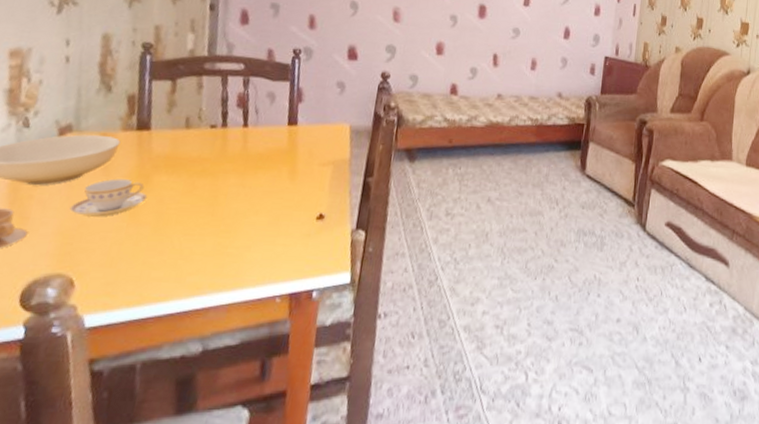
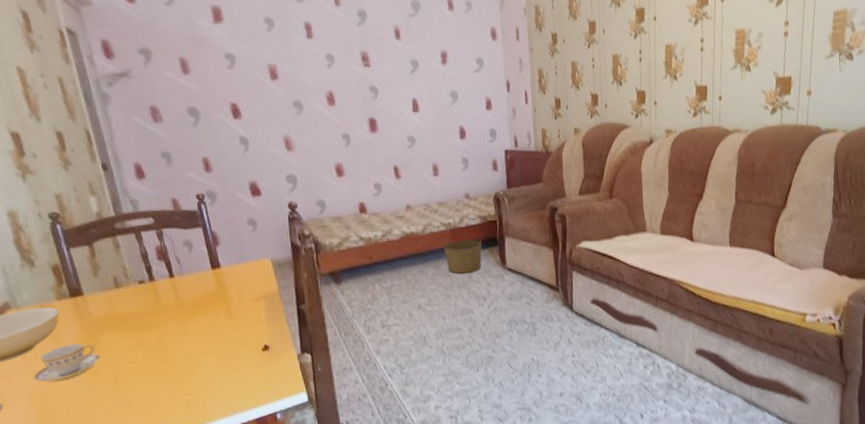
basket: none [525,137,565,174] -> present [443,239,482,274]

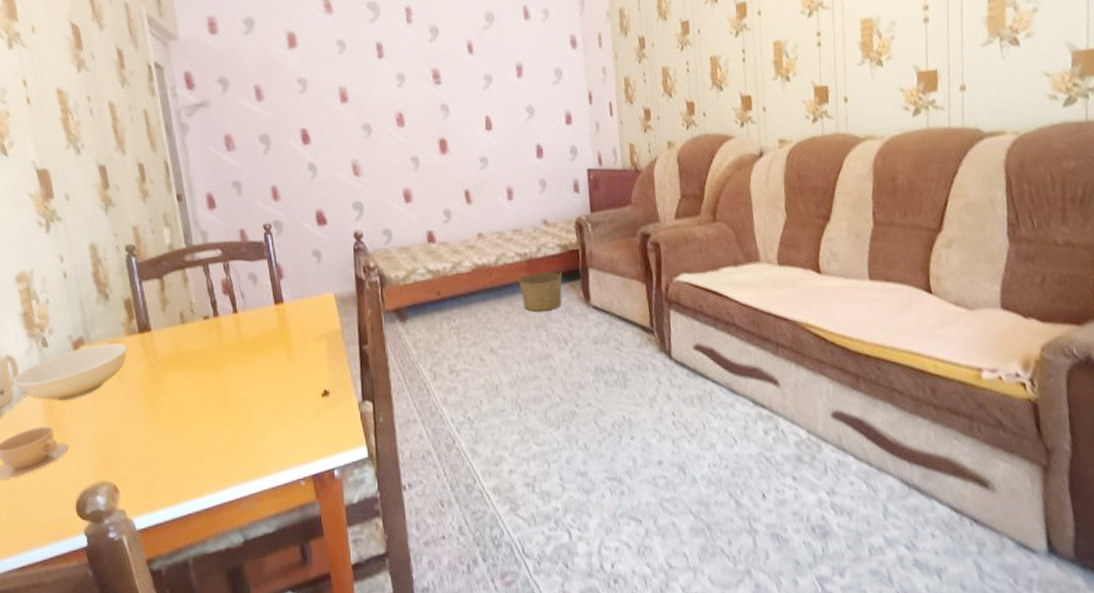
teacup: present [33,343,101,383] -> none [98,382,163,424]

